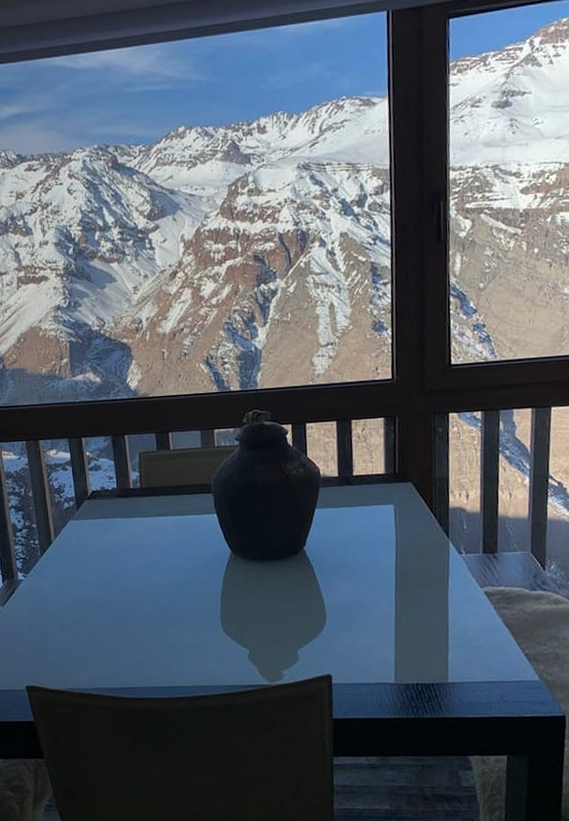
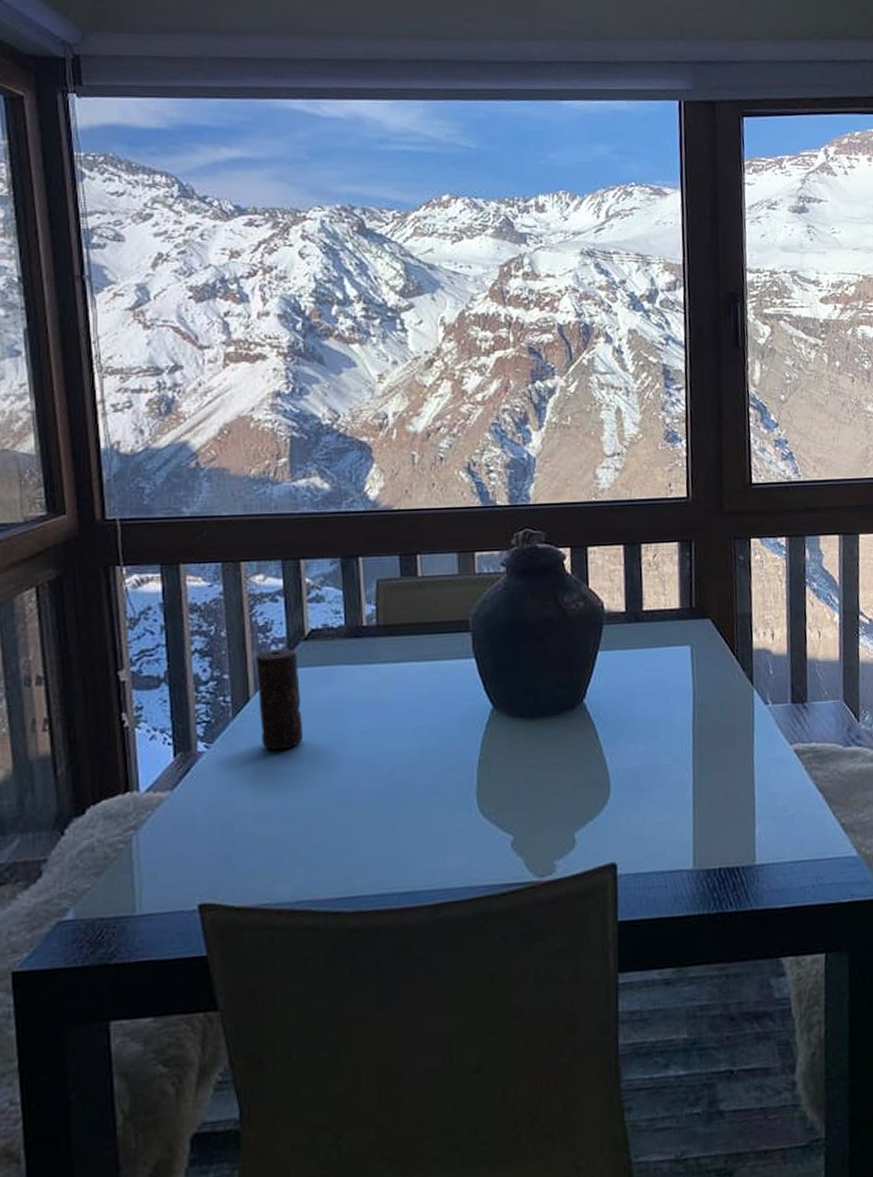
candle: none [54,506,91,580] -> present [256,649,303,750]

